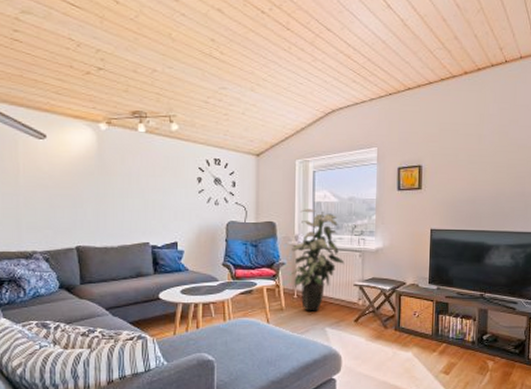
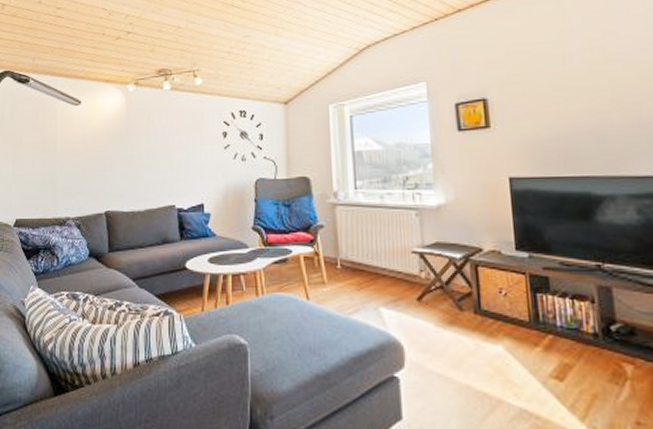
indoor plant: present [291,209,345,311] -> none [331,160,398,286]

